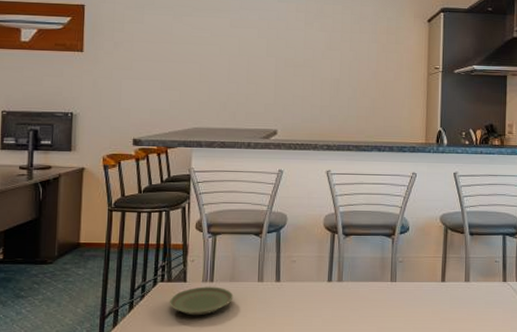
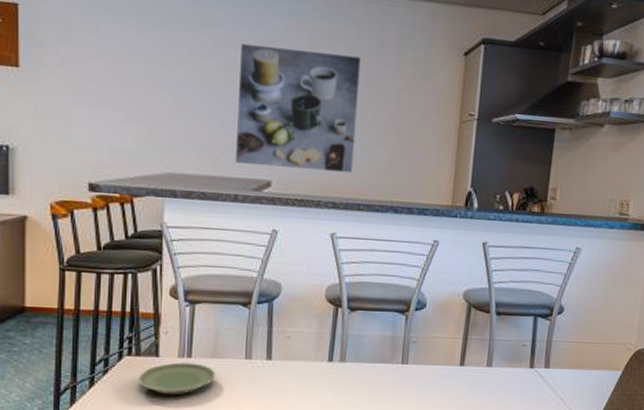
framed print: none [247,23,346,121] -> present [234,42,361,174]

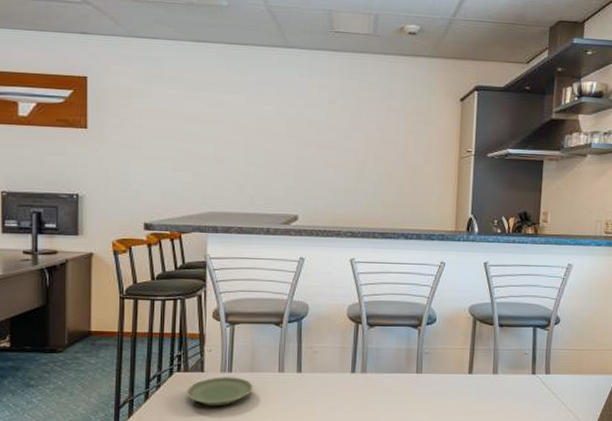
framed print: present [234,42,361,174] -> none [266,99,372,206]

